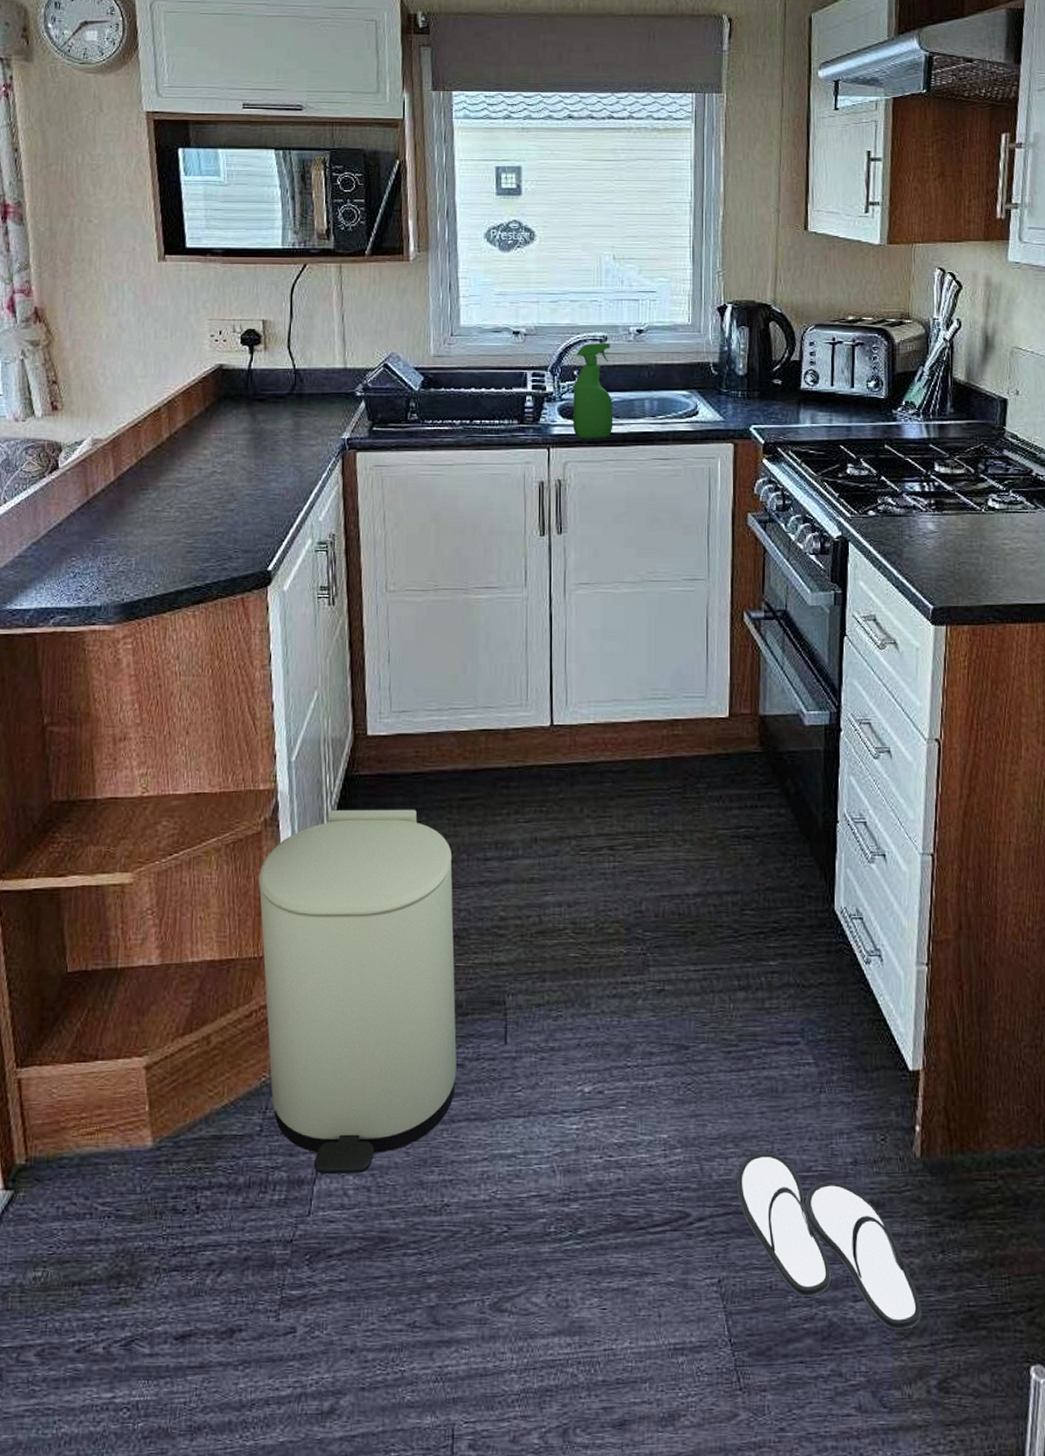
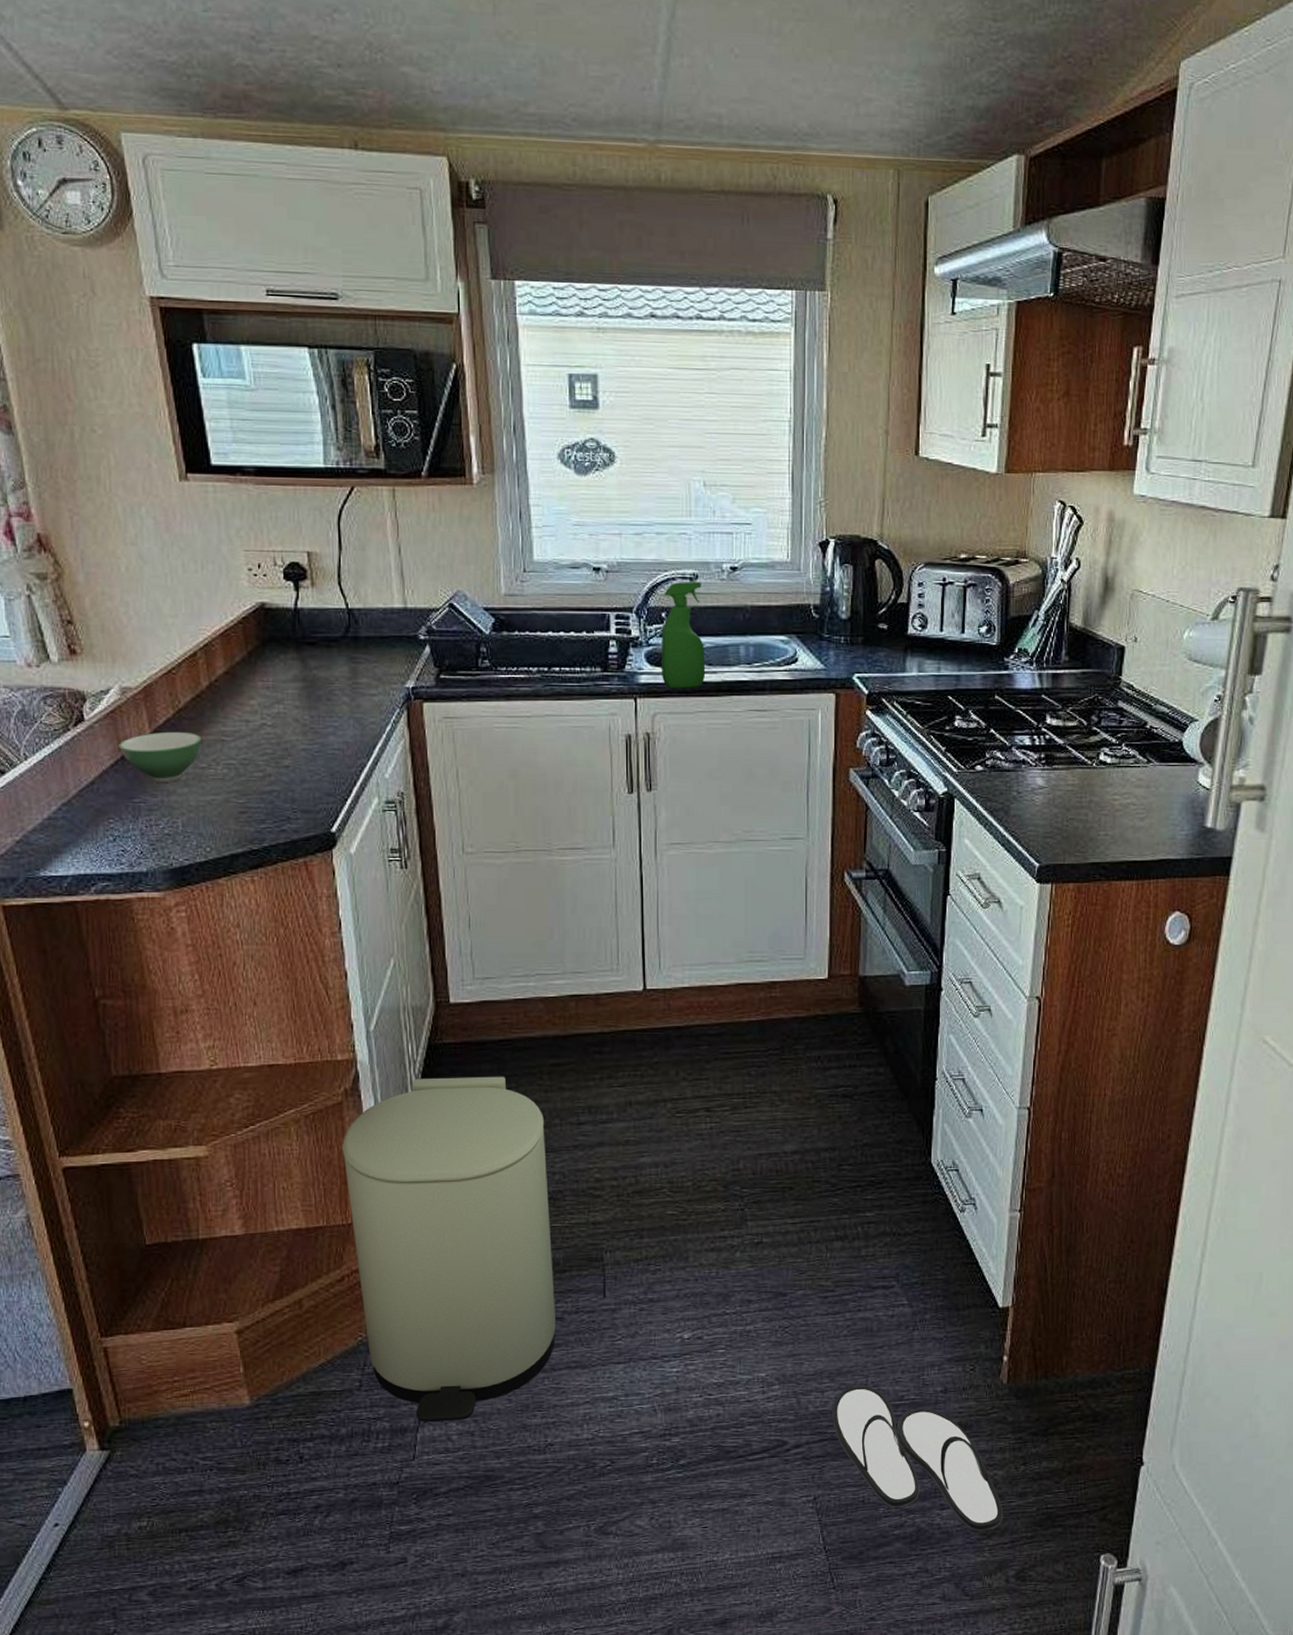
bowl: none [86,478,159,524] -> present [119,731,202,782]

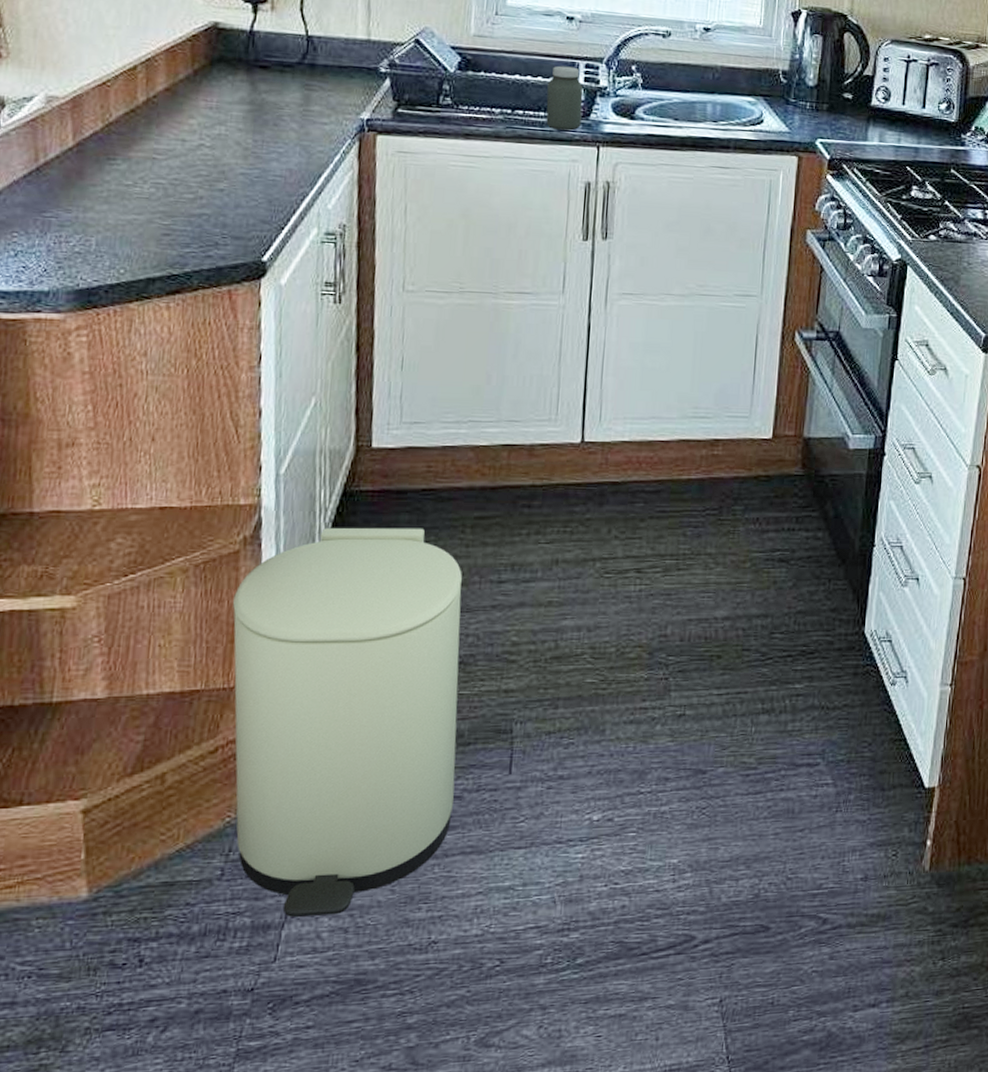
bowl: present [119,731,202,782] -> none [35,144,131,198]
jar: none [581,619,616,685] -> present [546,65,583,132]
spray bottle: present [662,581,706,689] -> none [627,37,674,142]
slippers: present [832,1385,1004,1532] -> none [745,873,919,1036]

